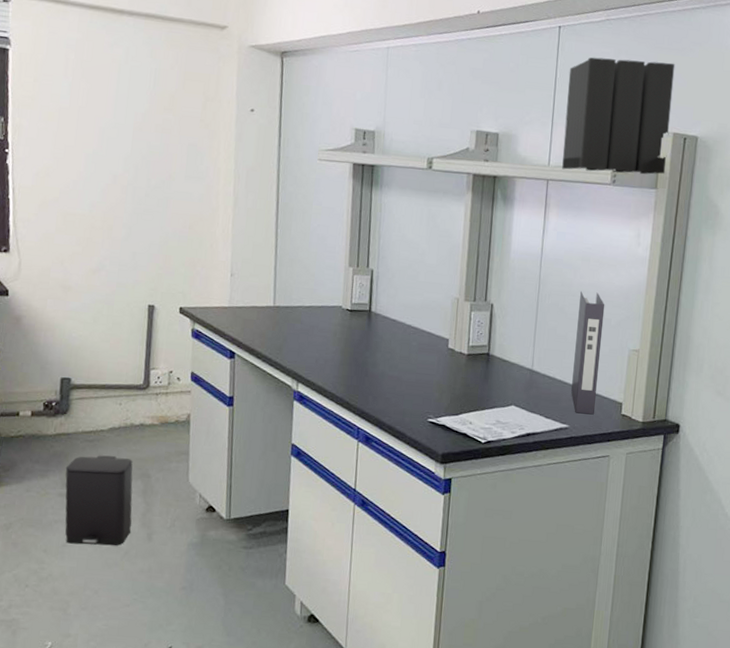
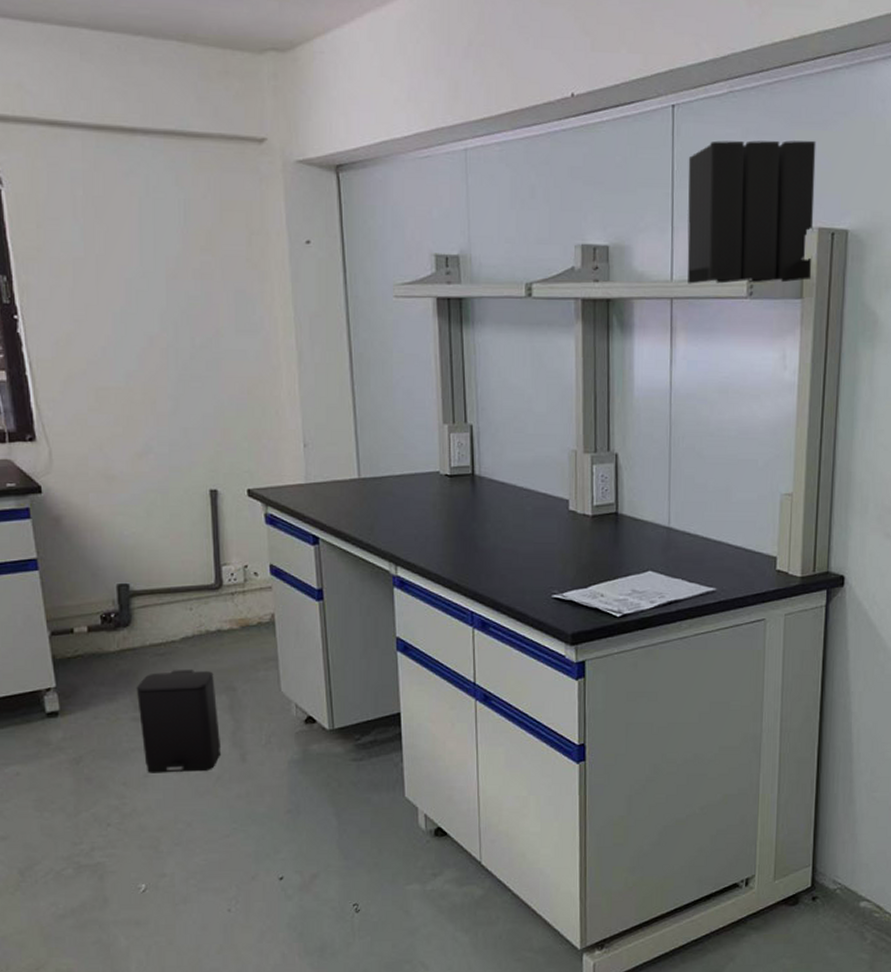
binder: present [571,291,605,415] -> none [716,429,750,574]

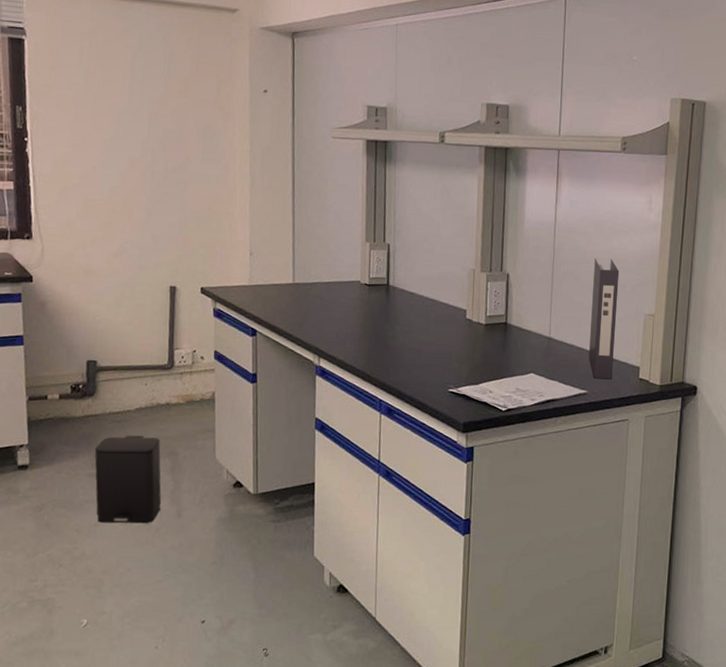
books: present [687,140,816,284] -> none [572,26,681,142]
binder: none [716,429,750,574] -> present [589,258,620,380]

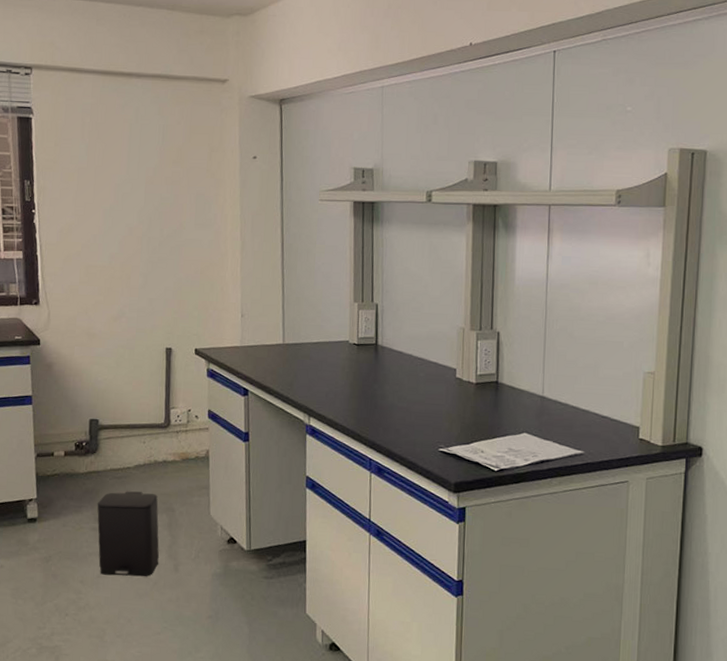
binder: present [589,258,620,380] -> none [585,314,616,440]

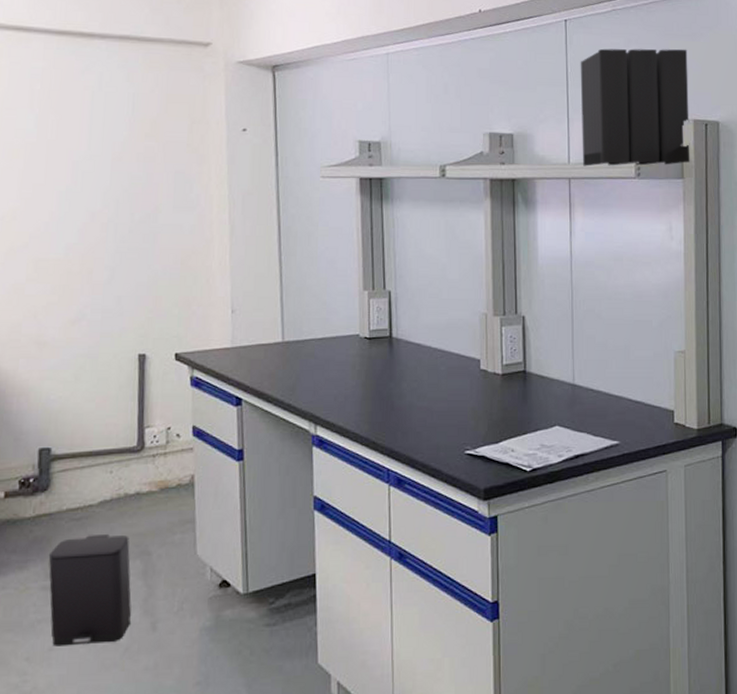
books: none [563,77,679,194] -> present [580,48,691,167]

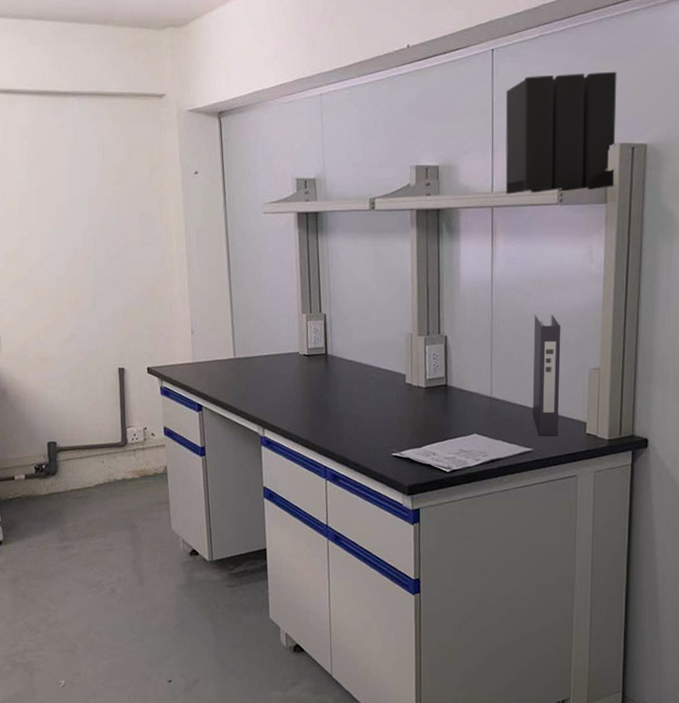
pedal bin: present [48,533,132,646] -> none [60,509,125,592]
binder: none [617,293,645,427] -> present [533,314,561,436]

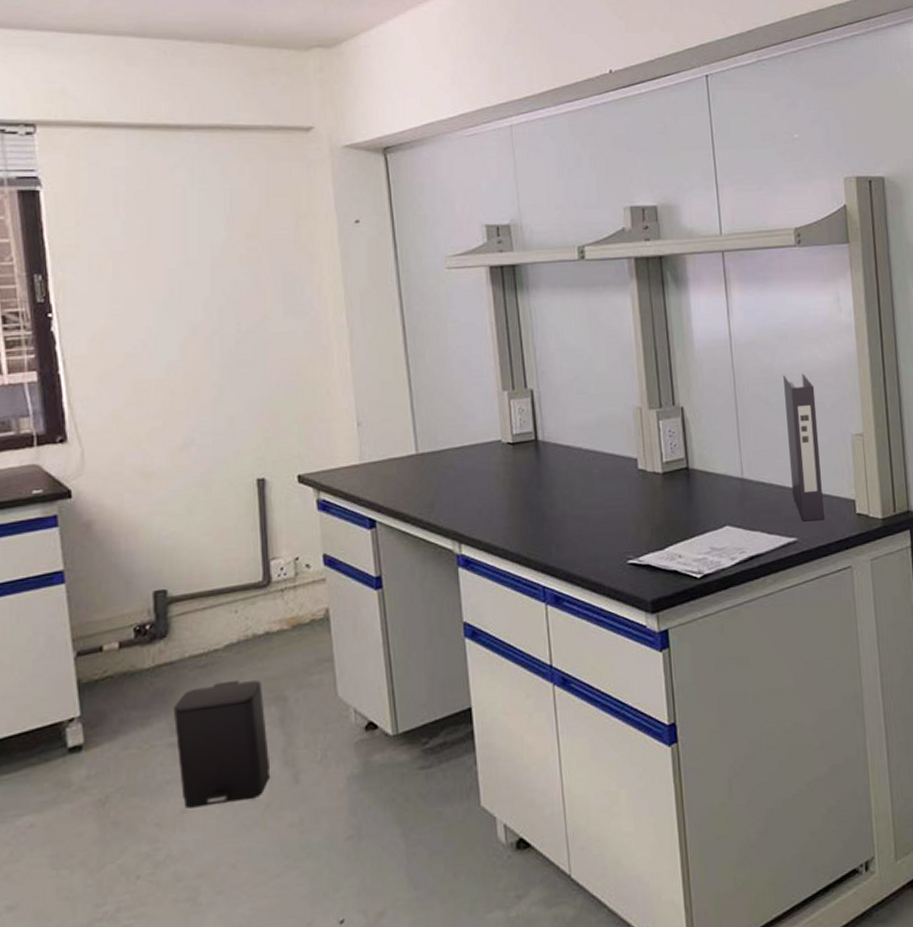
pedal bin: none [60,509,125,592] -> present [173,679,271,808]
books: present [505,71,617,195] -> none [725,99,855,237]

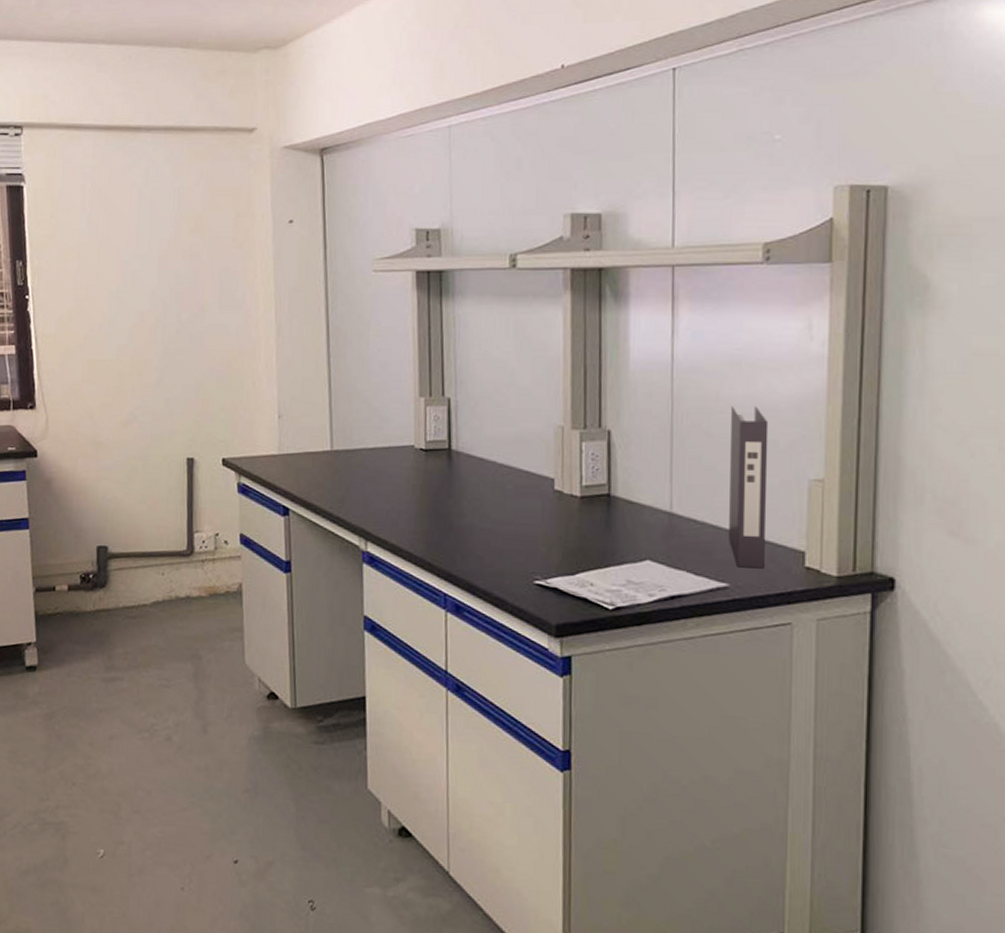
pedal bin: present [173,679,271,808] -> none [107,633,184,739]

